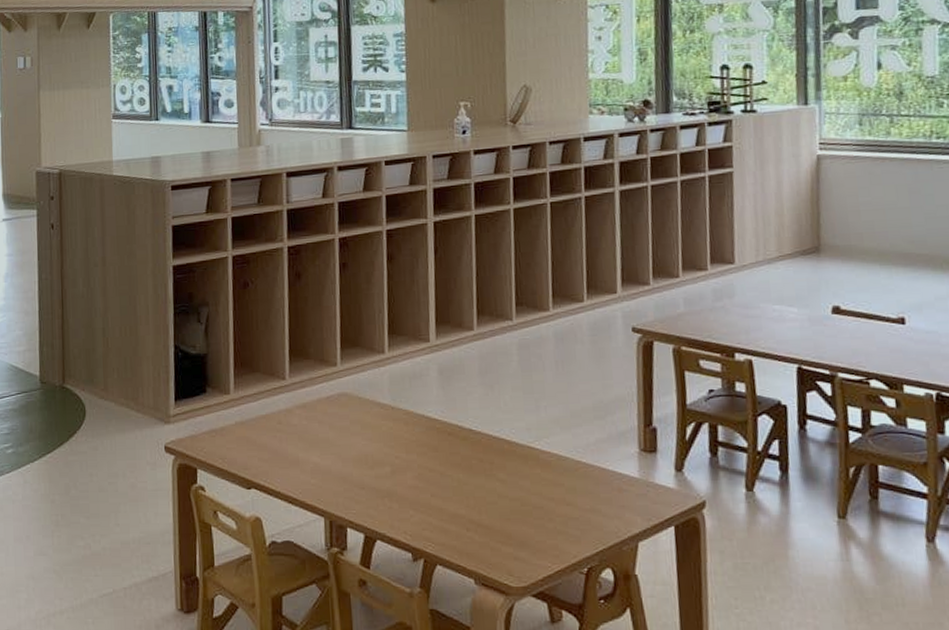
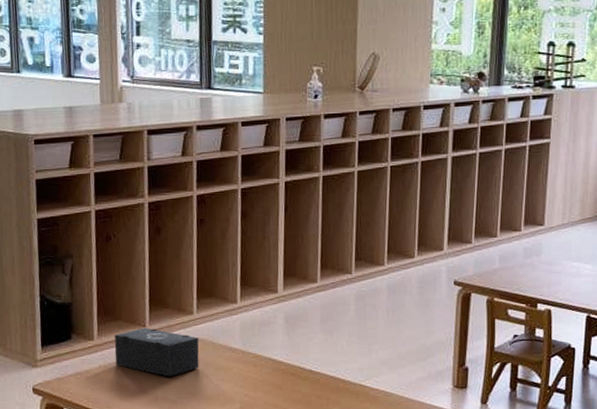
first aid kit: none [252,380,344,436] -> present [114,327,199,377]

